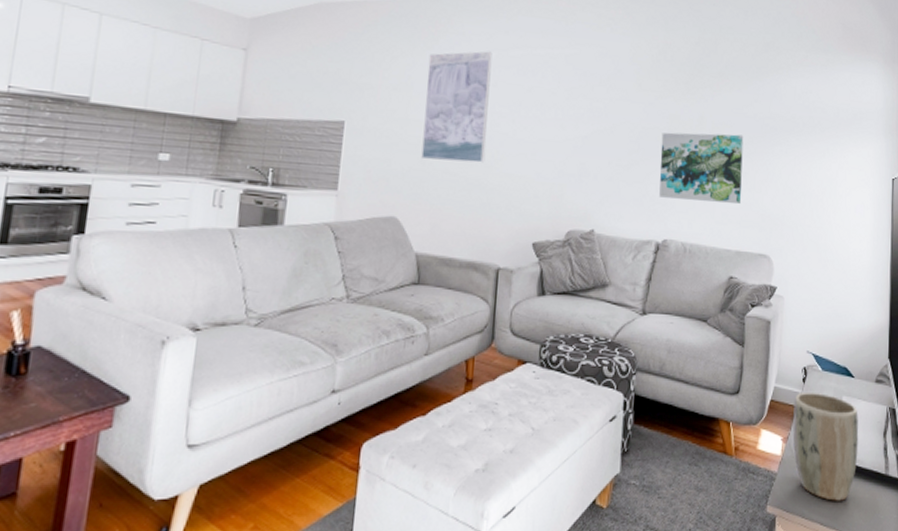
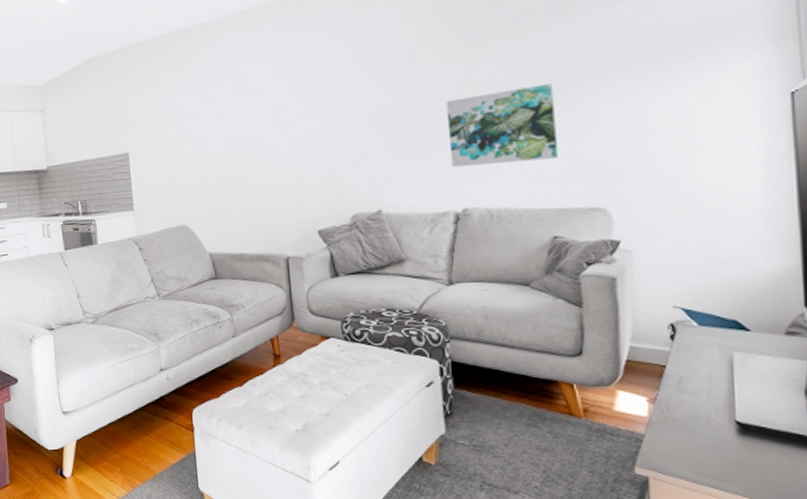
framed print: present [421,51,493,163] -> none [190,63,258,173]
plant pot: present [792,392,859,501] -> none [660,349,766,465]

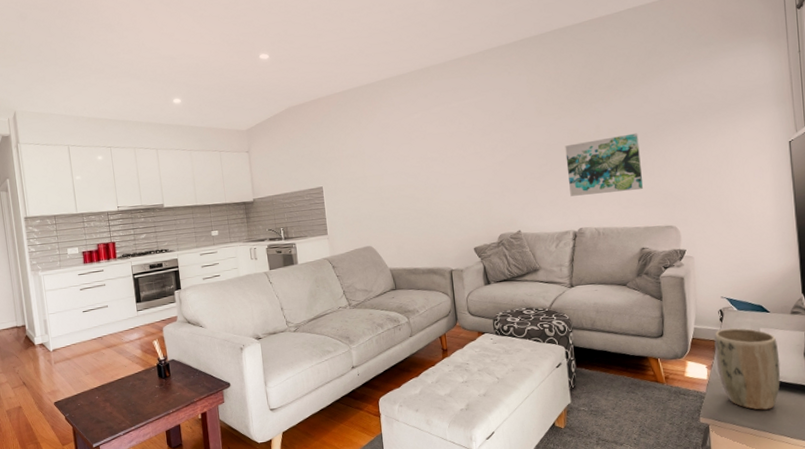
plant pot: none [660,349,766,465] -> present [714,328,781,410]

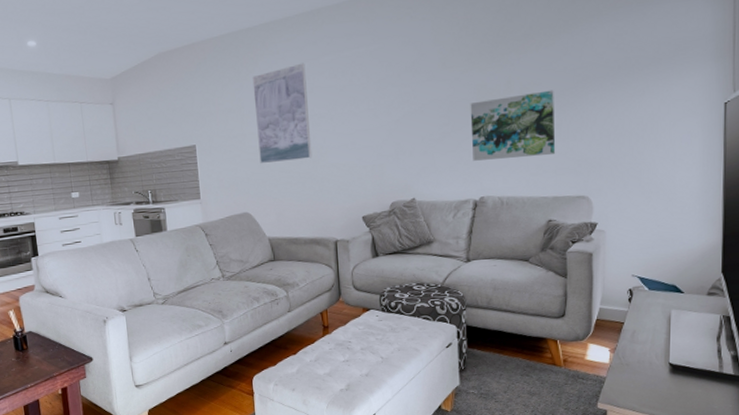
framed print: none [371,113,427,203] -> present [252,63,312,164]
plant pot: present [714,328,781,410] -> none [620,309,690,397]

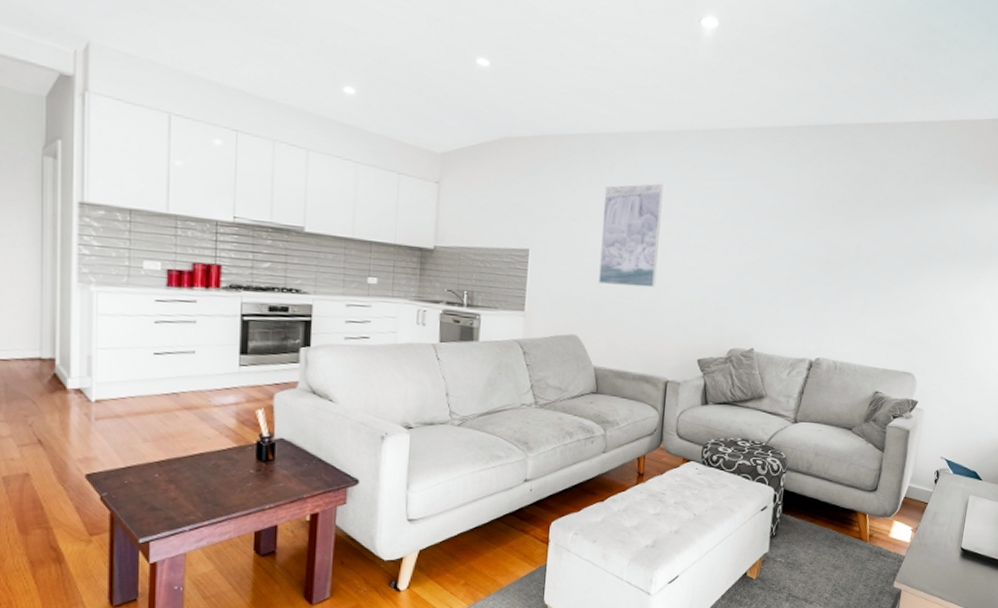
wall art: present [470,90,556,161] -> none [815,260,898,328]

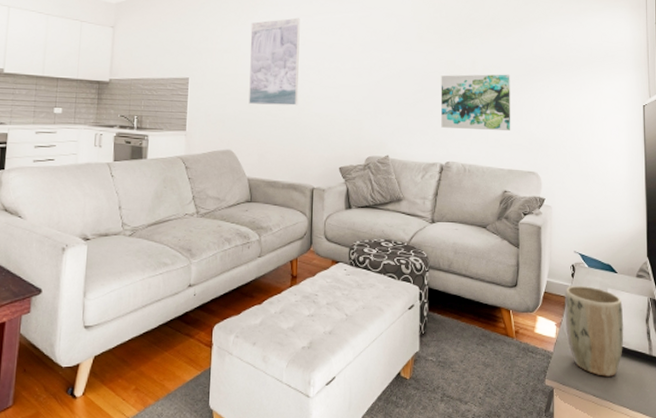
wall art: none [815,260,898,328] -> present [440,74,511,132]
plant pot: none [921,491,982,580] -> present [565,285,624,376]

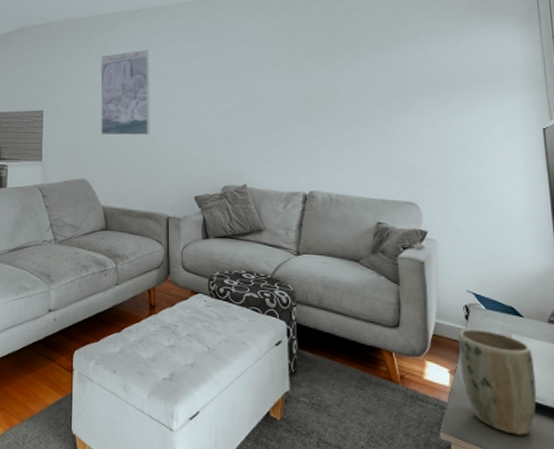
wall art: present [440,74,511,132] -> none [299,98,383,159]

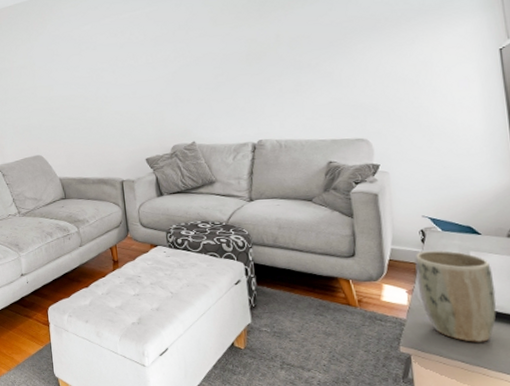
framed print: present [100,49,150,135] -> none [42,25,97,113]

